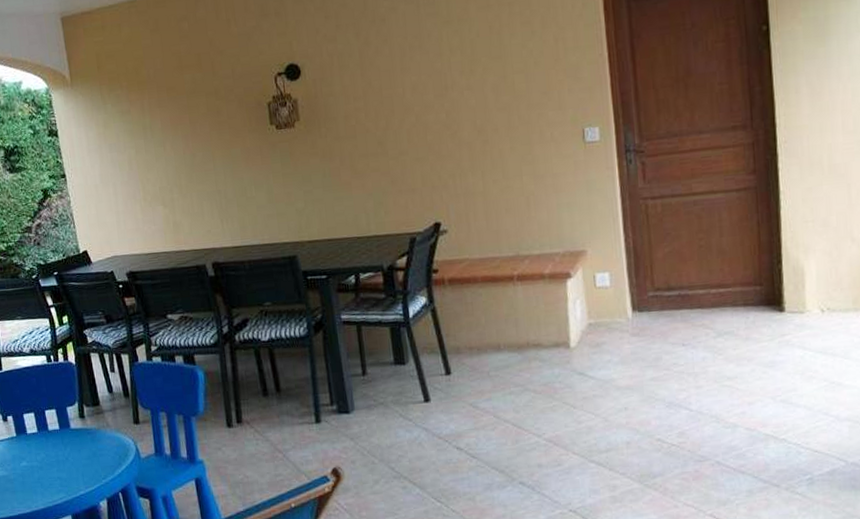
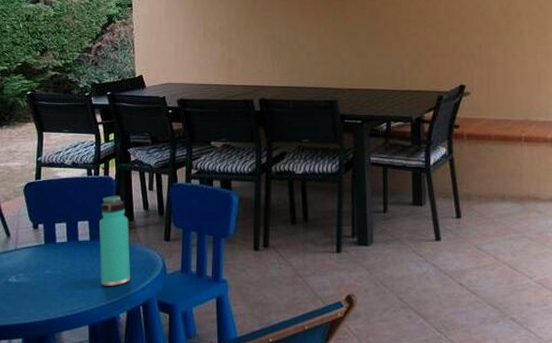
thermos bottle: none [65,380,105,475] -> present [98,195,131,286]

